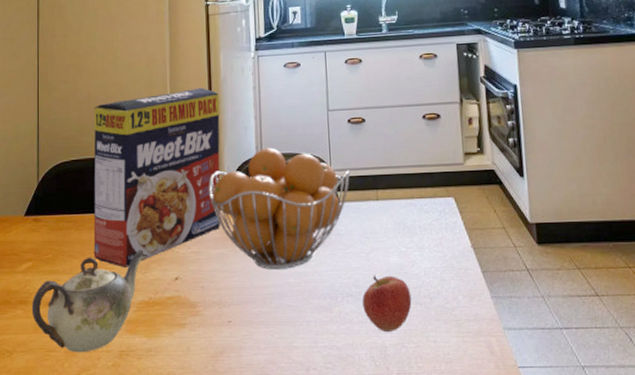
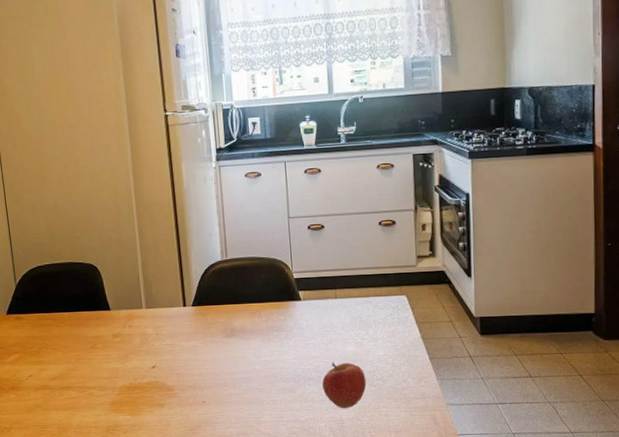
teapot: present [31,250,149,353] -> none [23,343,127,429]
cereal box: present [93,87,220,267] -> none [62,196,191,358]
fruit basket: present [209,147,351,270] -> none [178,252,311,359]

